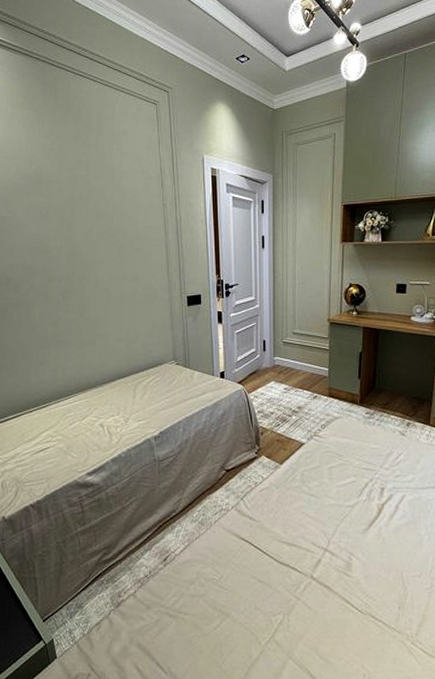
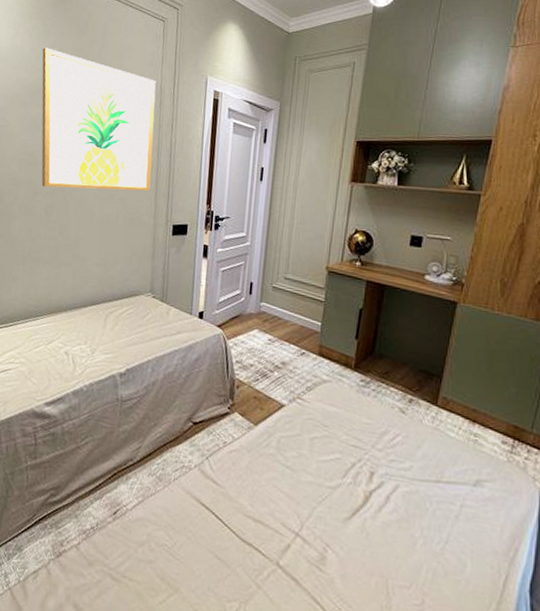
wall art: none [39,137,162,273] -> present [41,48,156,192]

